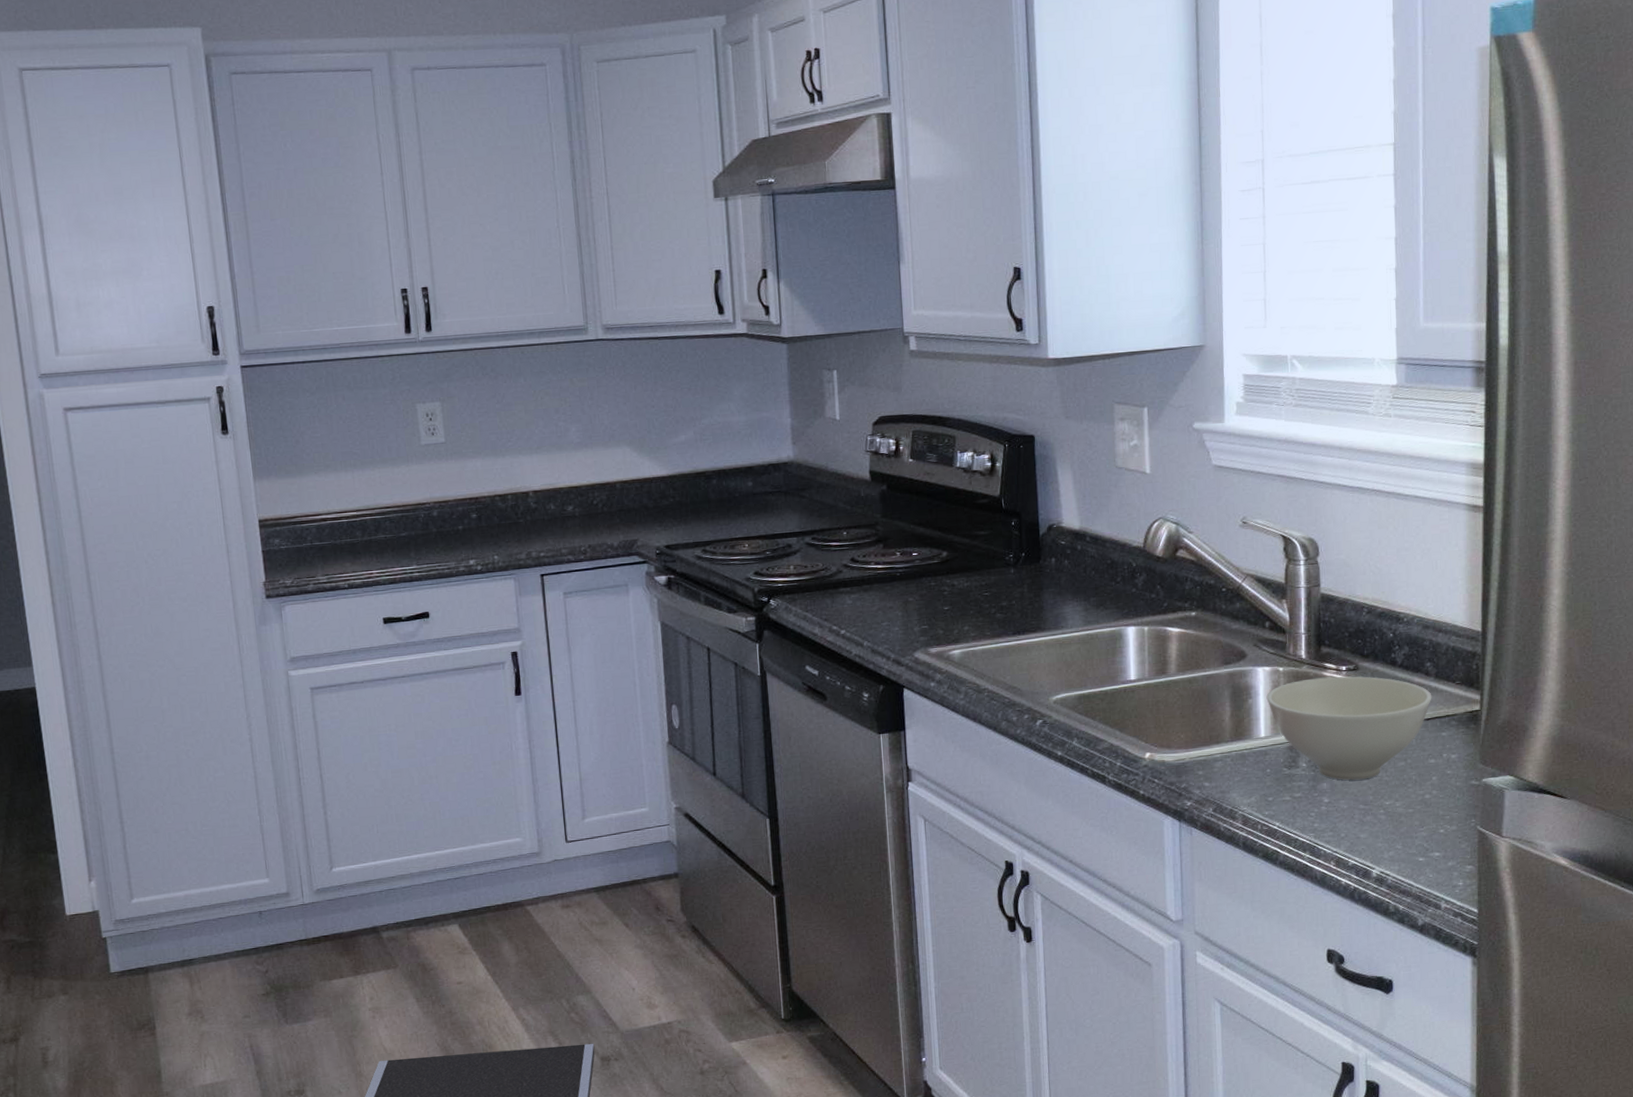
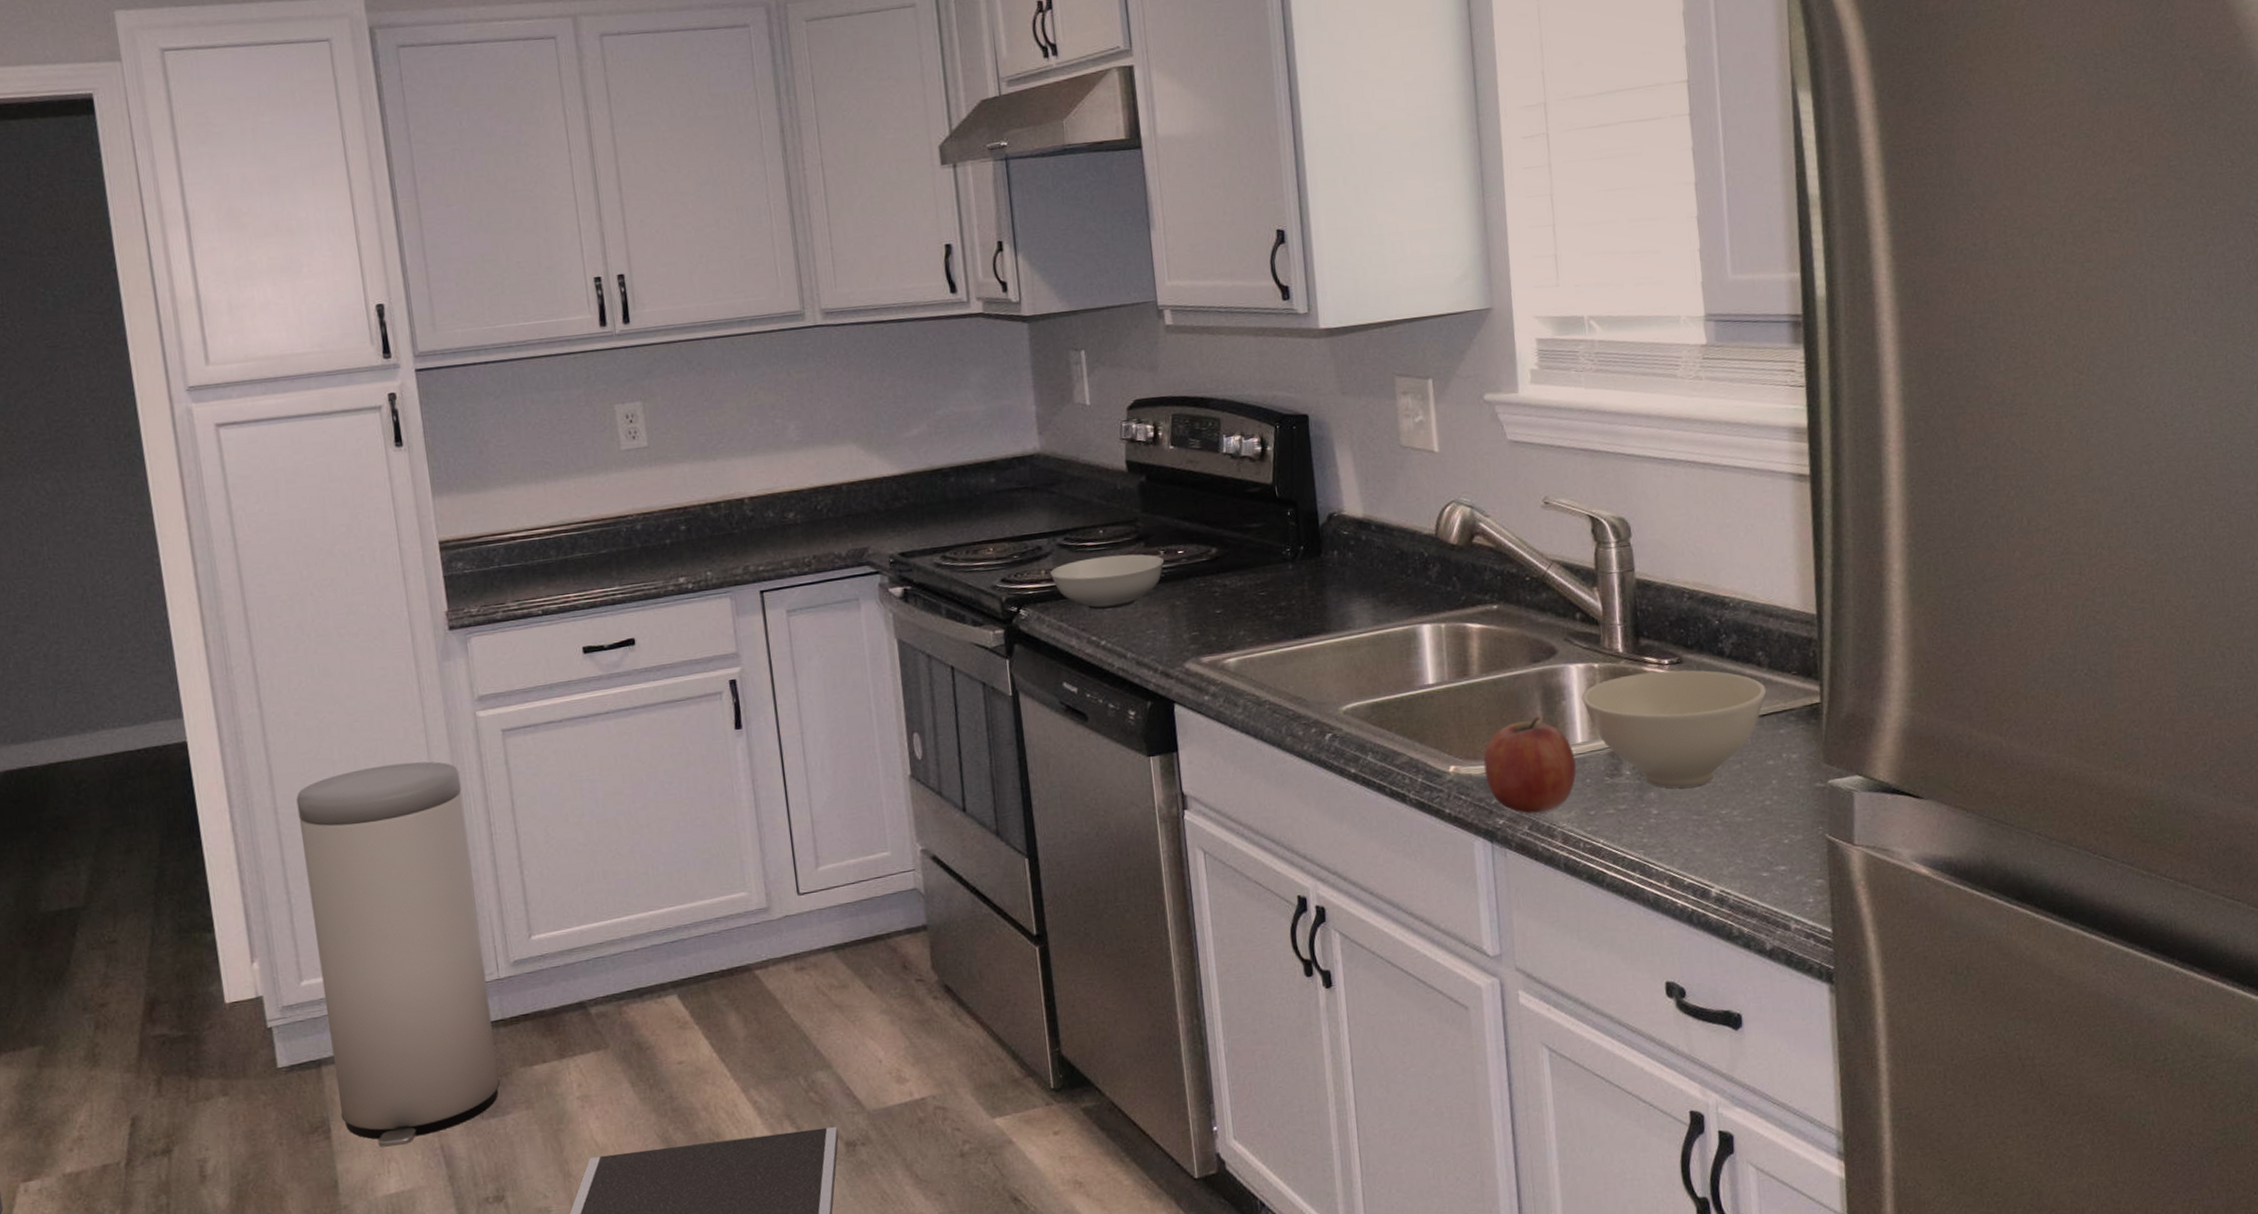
pedal bin: none [130,713,303,1044] -> present [296,761,501,1147]
bowl: none [798,554,901,603] -> present [1050,554,1165,610]
fruit: none [1176,712,1259,797] -> present [1483,716,1577,814]

